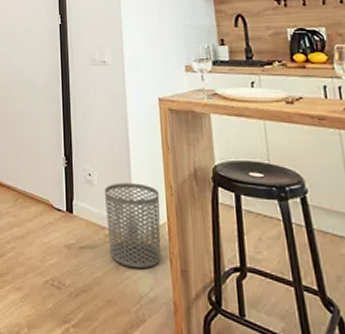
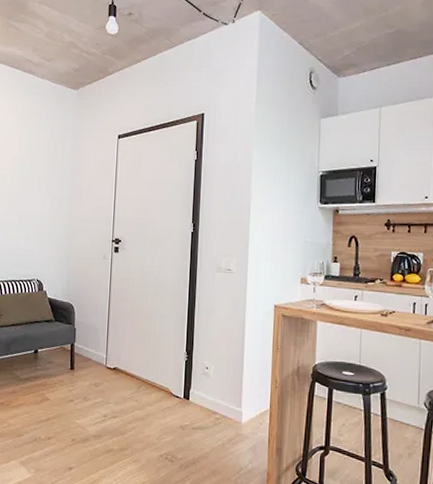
waste bin: present [104,183,161,269] -> none [218,376,266,447]

